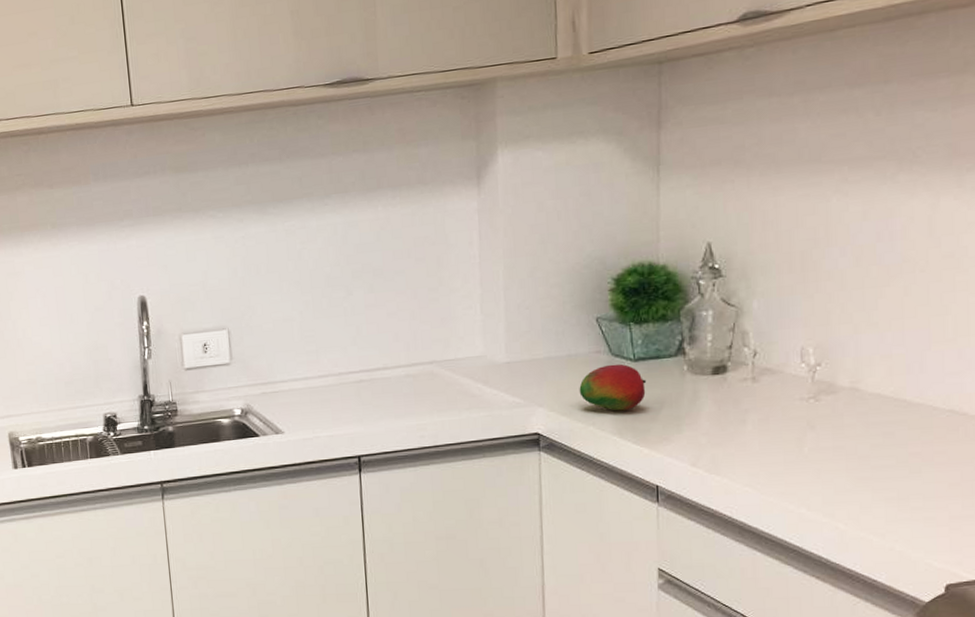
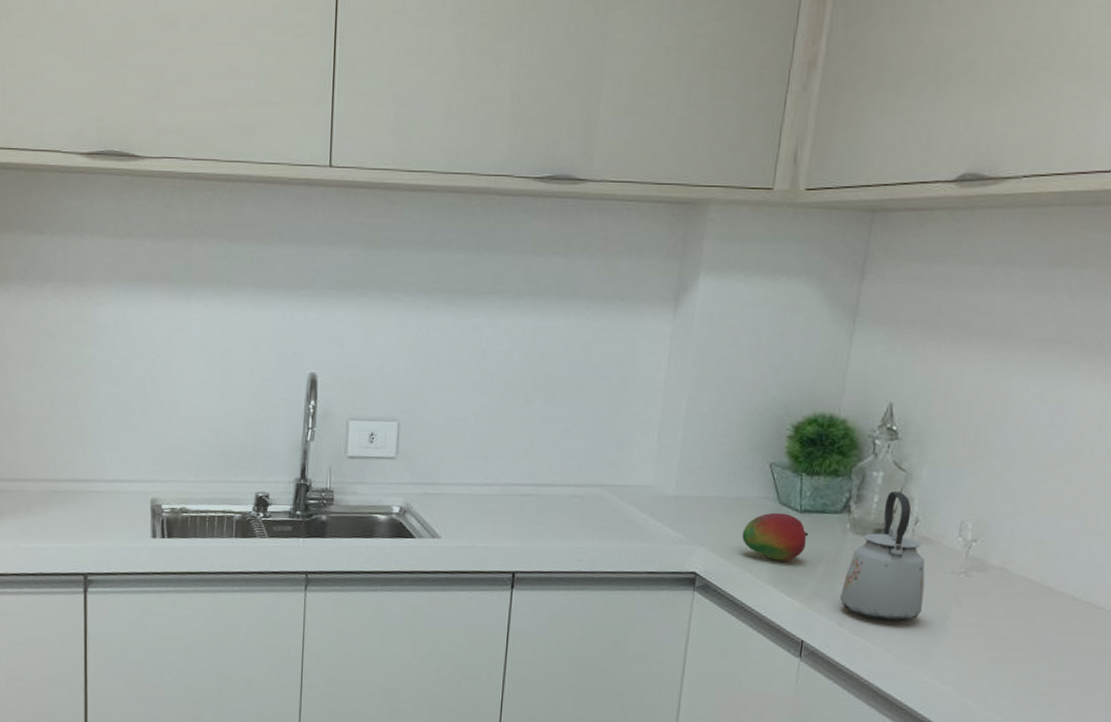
kettle: none [688,327,775,456] -> present [839,491,925,622]

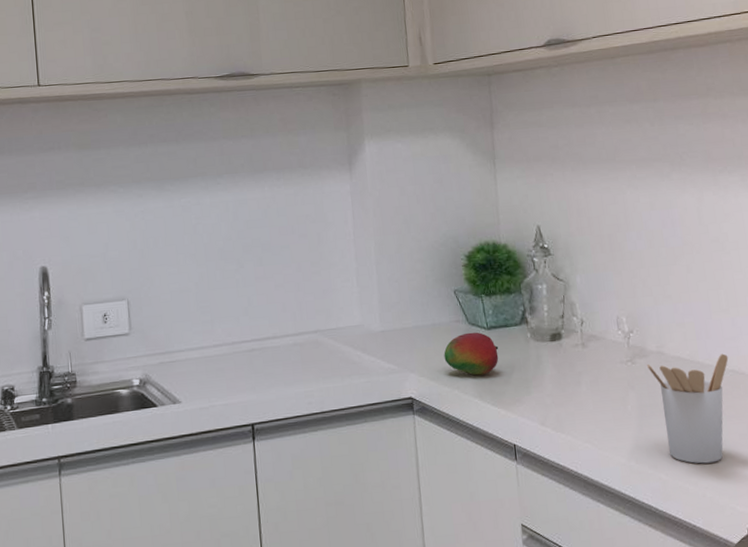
kettle: present [839,491,925,622] -> none [536,299,605,415]
utensil holder: none [982,580,1089,699] -> present [646,353,729,464]

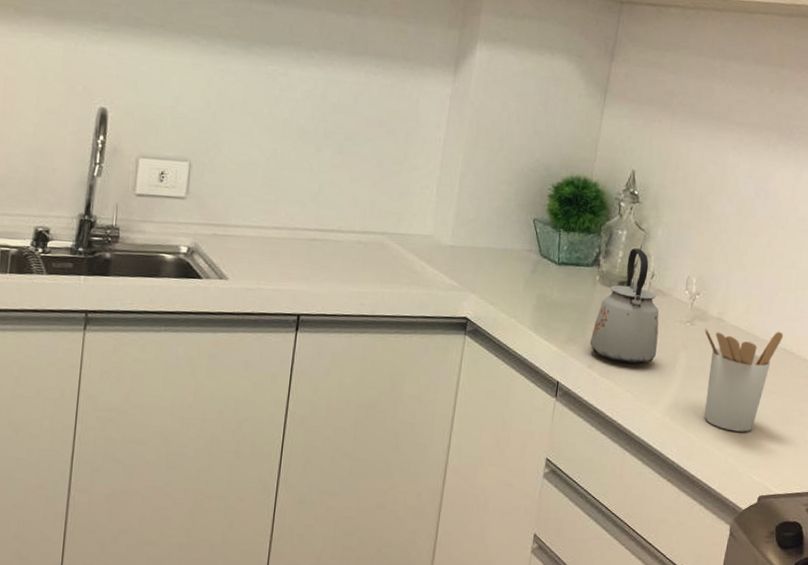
fruit: present [444,332,499,376] -> none [508,264,565,309]
kettle: none [536,299,605,415] -> present [589,248,659,365]

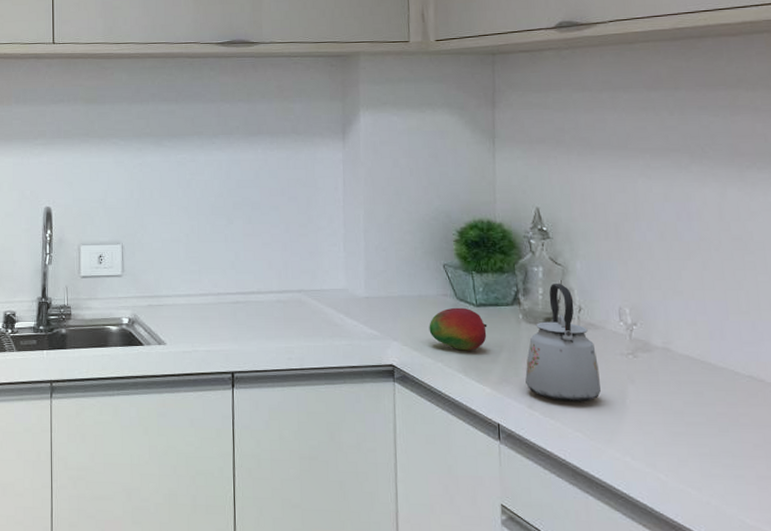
fruit: none [508,264,565,309] -> present [429,307,488,351]
utensil holder: present [704,328,784,432] -> none [649,357,746,470]

